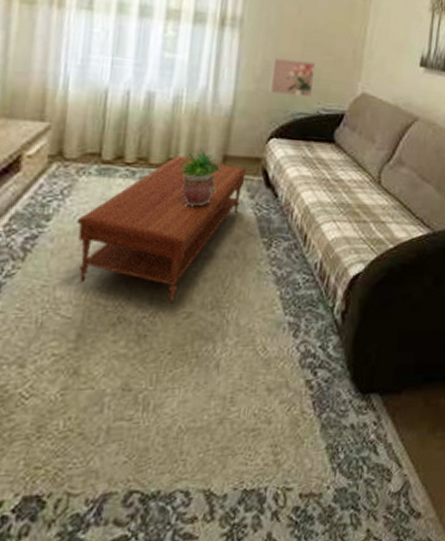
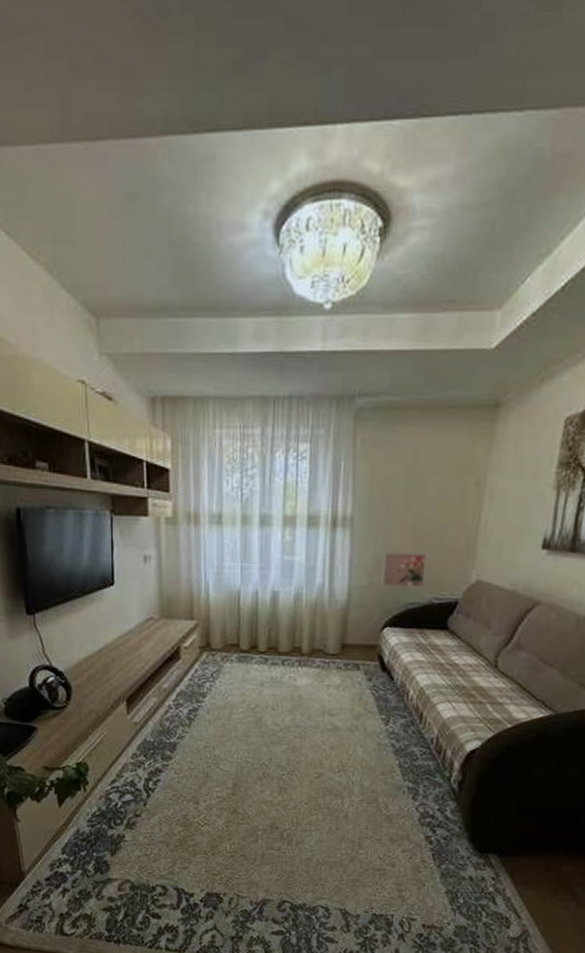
coffee table: present [76,155,248,303] -> none [225,645,364,765]
potted plant: present [179,149,221,207] -> none [304,638,340,688]

